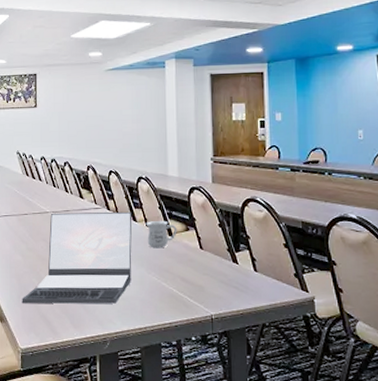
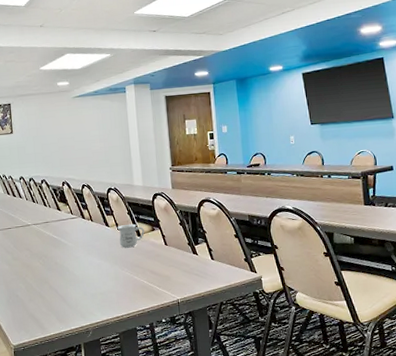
laptop: present [22,211,132,304] -> none [11,218,108,307]

